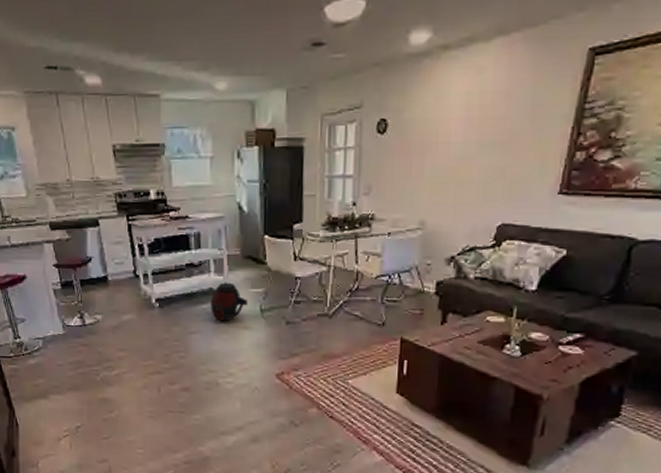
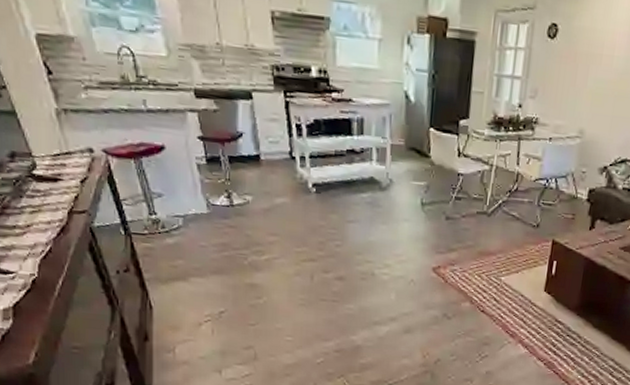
helmet: present [210,282,247,322] -> none [370,172,409,212]

